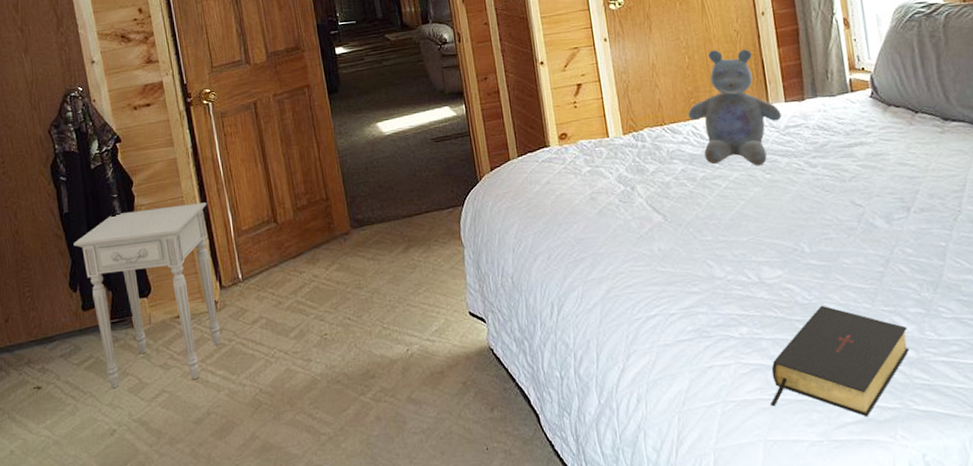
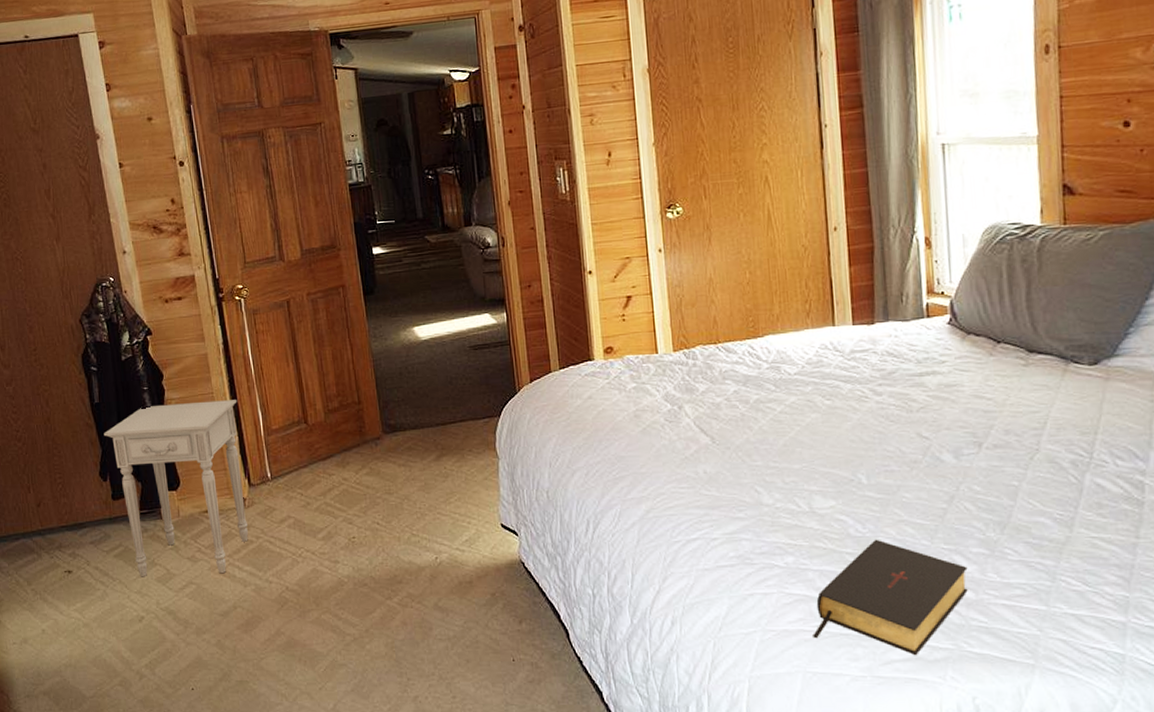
stuffed bear: present [688,49,782,166] -> none [745,266,848,391]

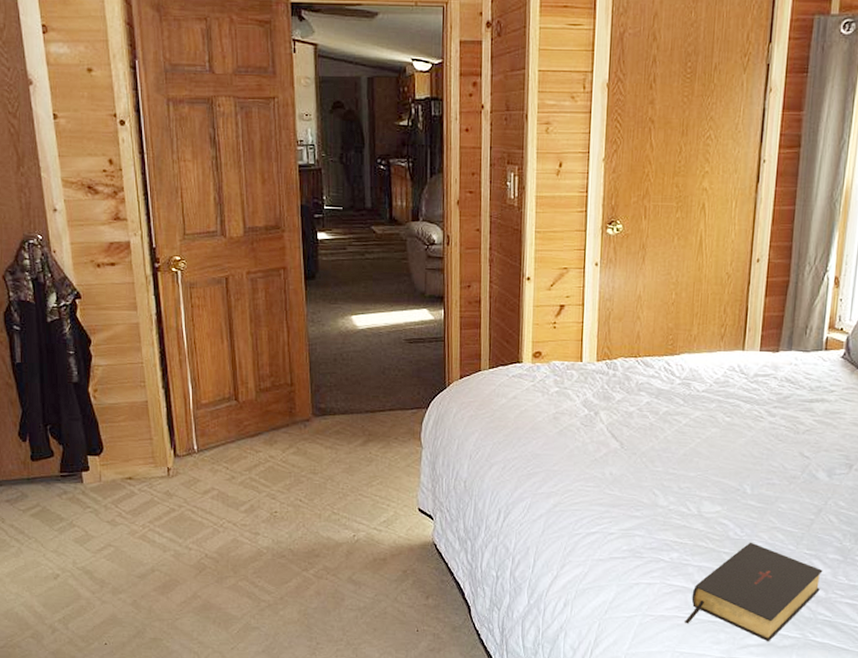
nightstand: present [104,400,249,577] -> none [25,370,171,539]

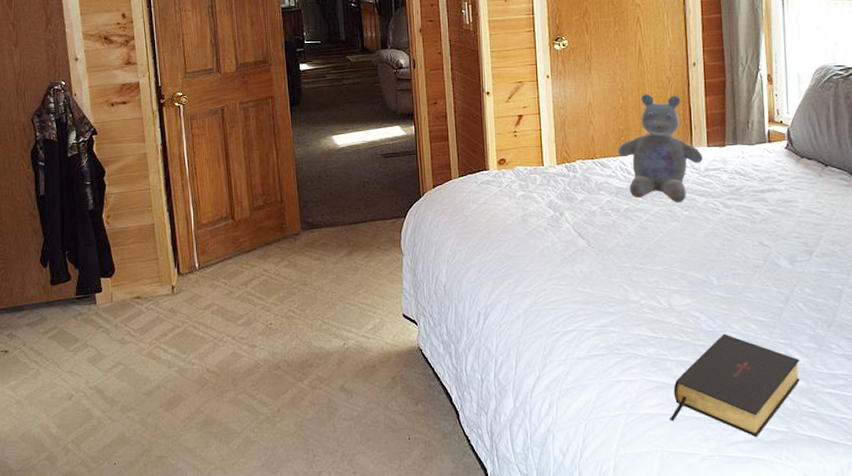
stuffed bear: none [664,290,754,409] -> present [618,94,703,203]

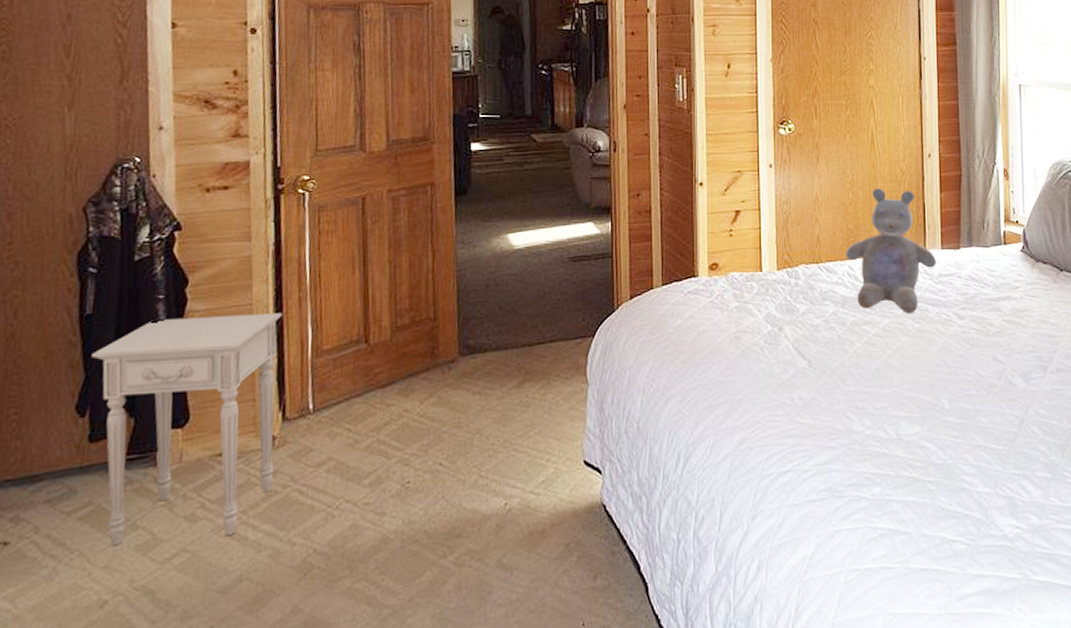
nightstand: none [47,196,176,358] -> present [91,313,283,546]
bible: present [670,333,800,438] -> none [895,466,1034,588]

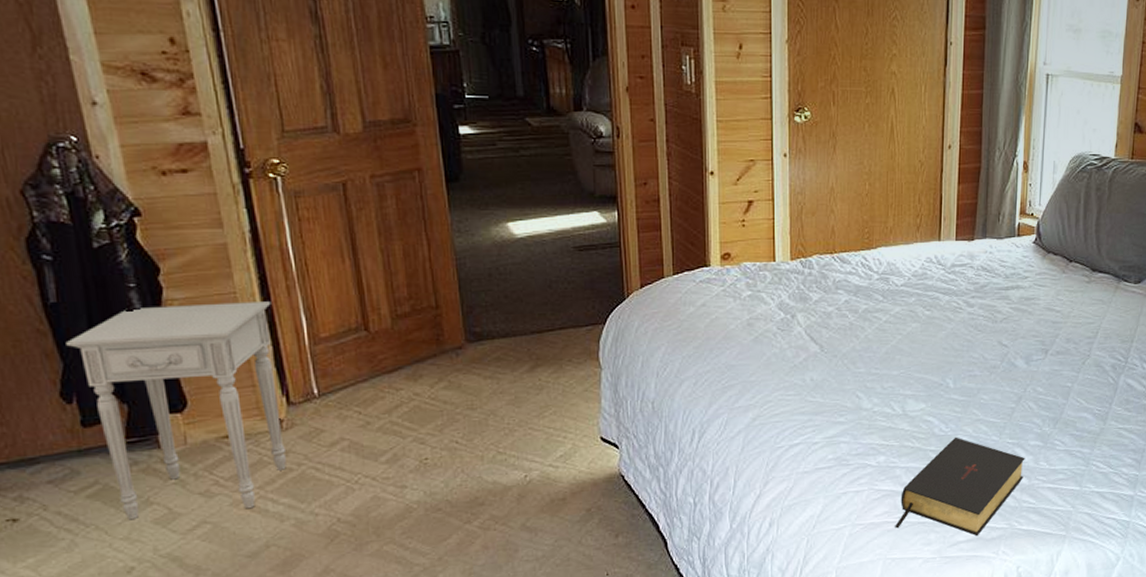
stuffed bear: present [846,188,936,314] -> none [860,180,950,302]
bible: none [895,466,1034,588] -> present [895,437,1025,537]

